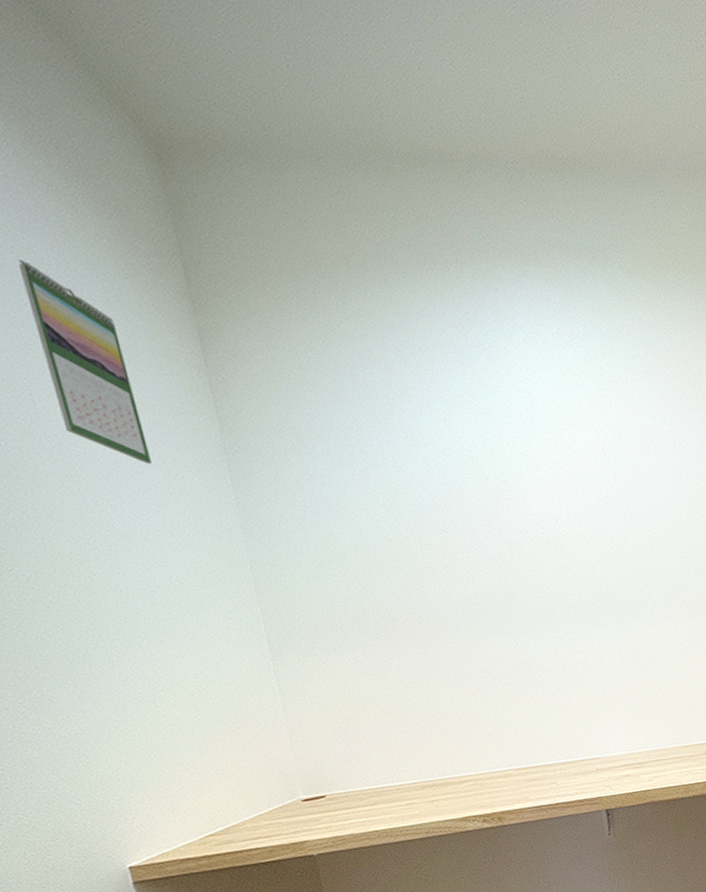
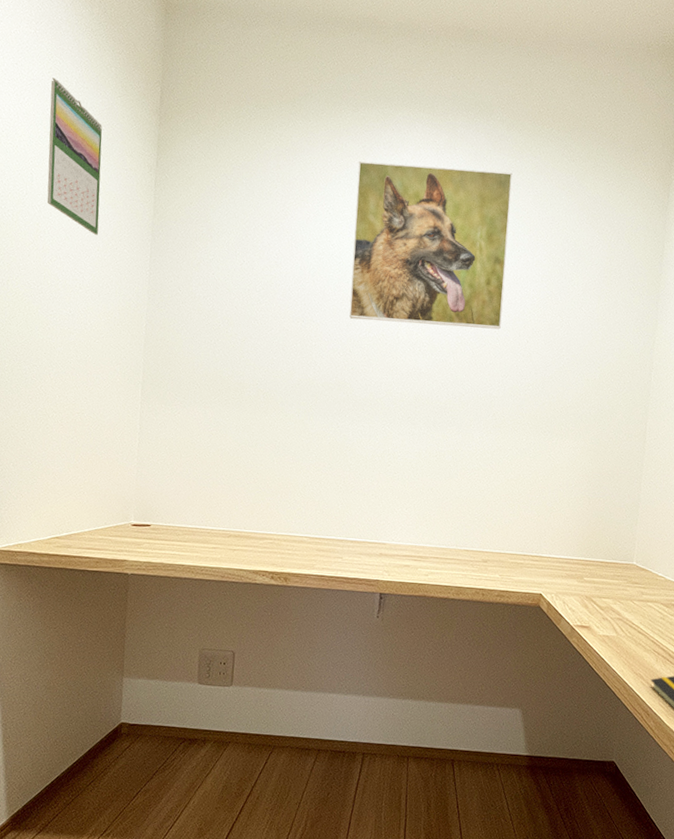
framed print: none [465,327,670,520] -> present [349,161,513,330]

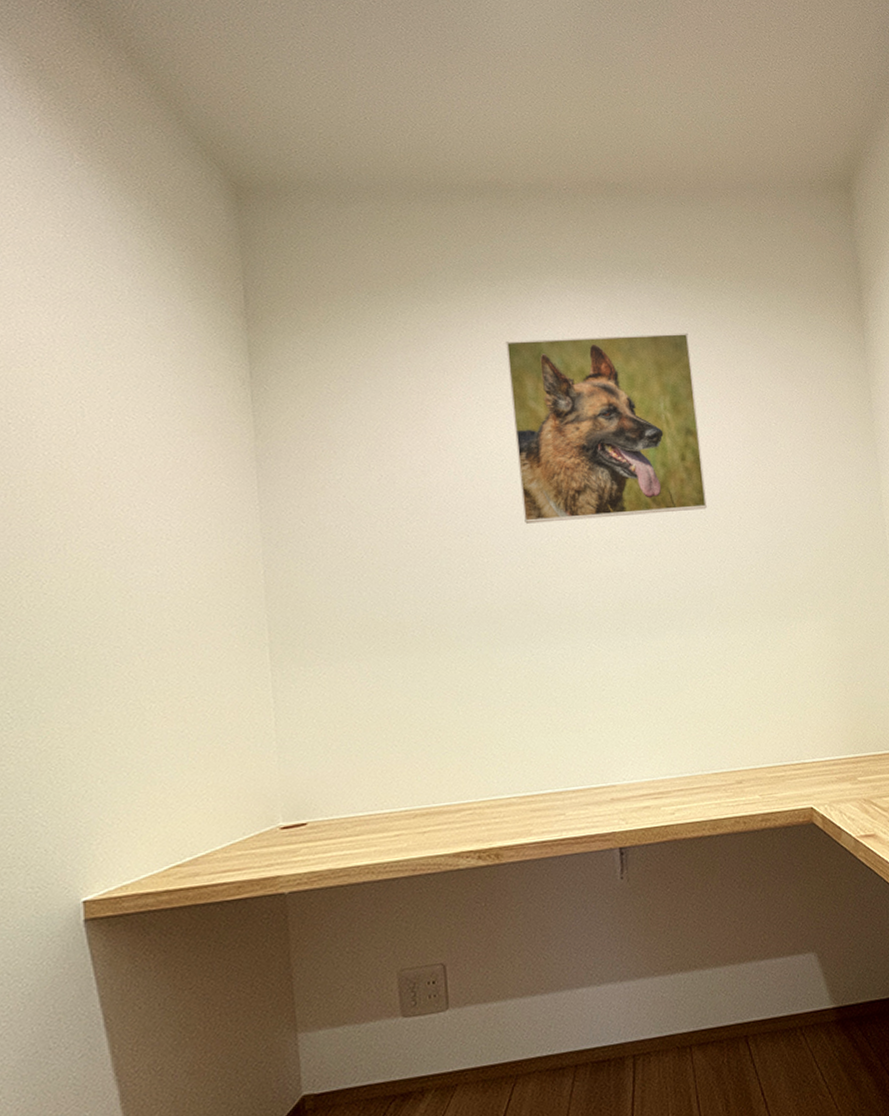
calendar: present [46,77,102,235] -> none [94,288,183,471]

